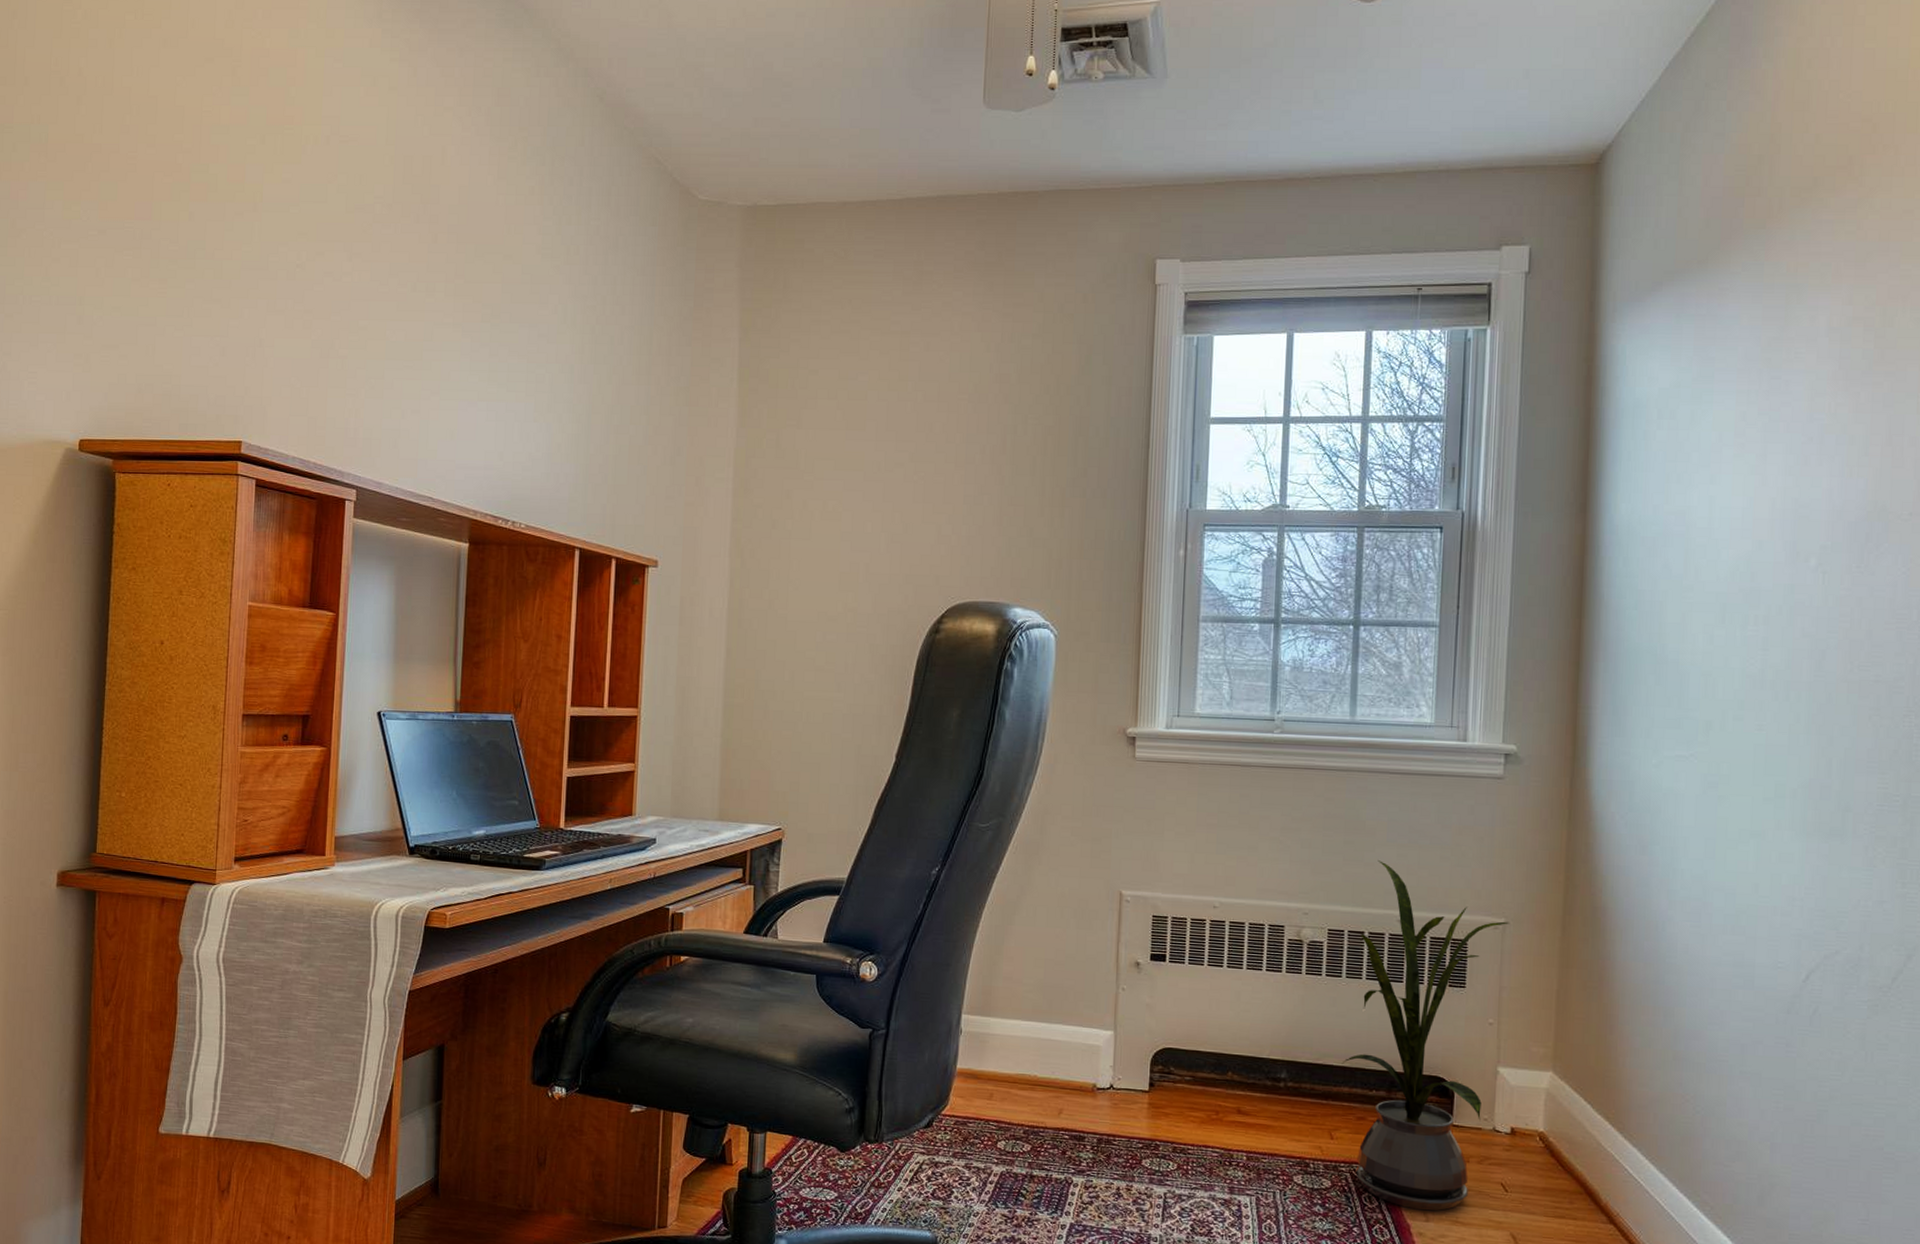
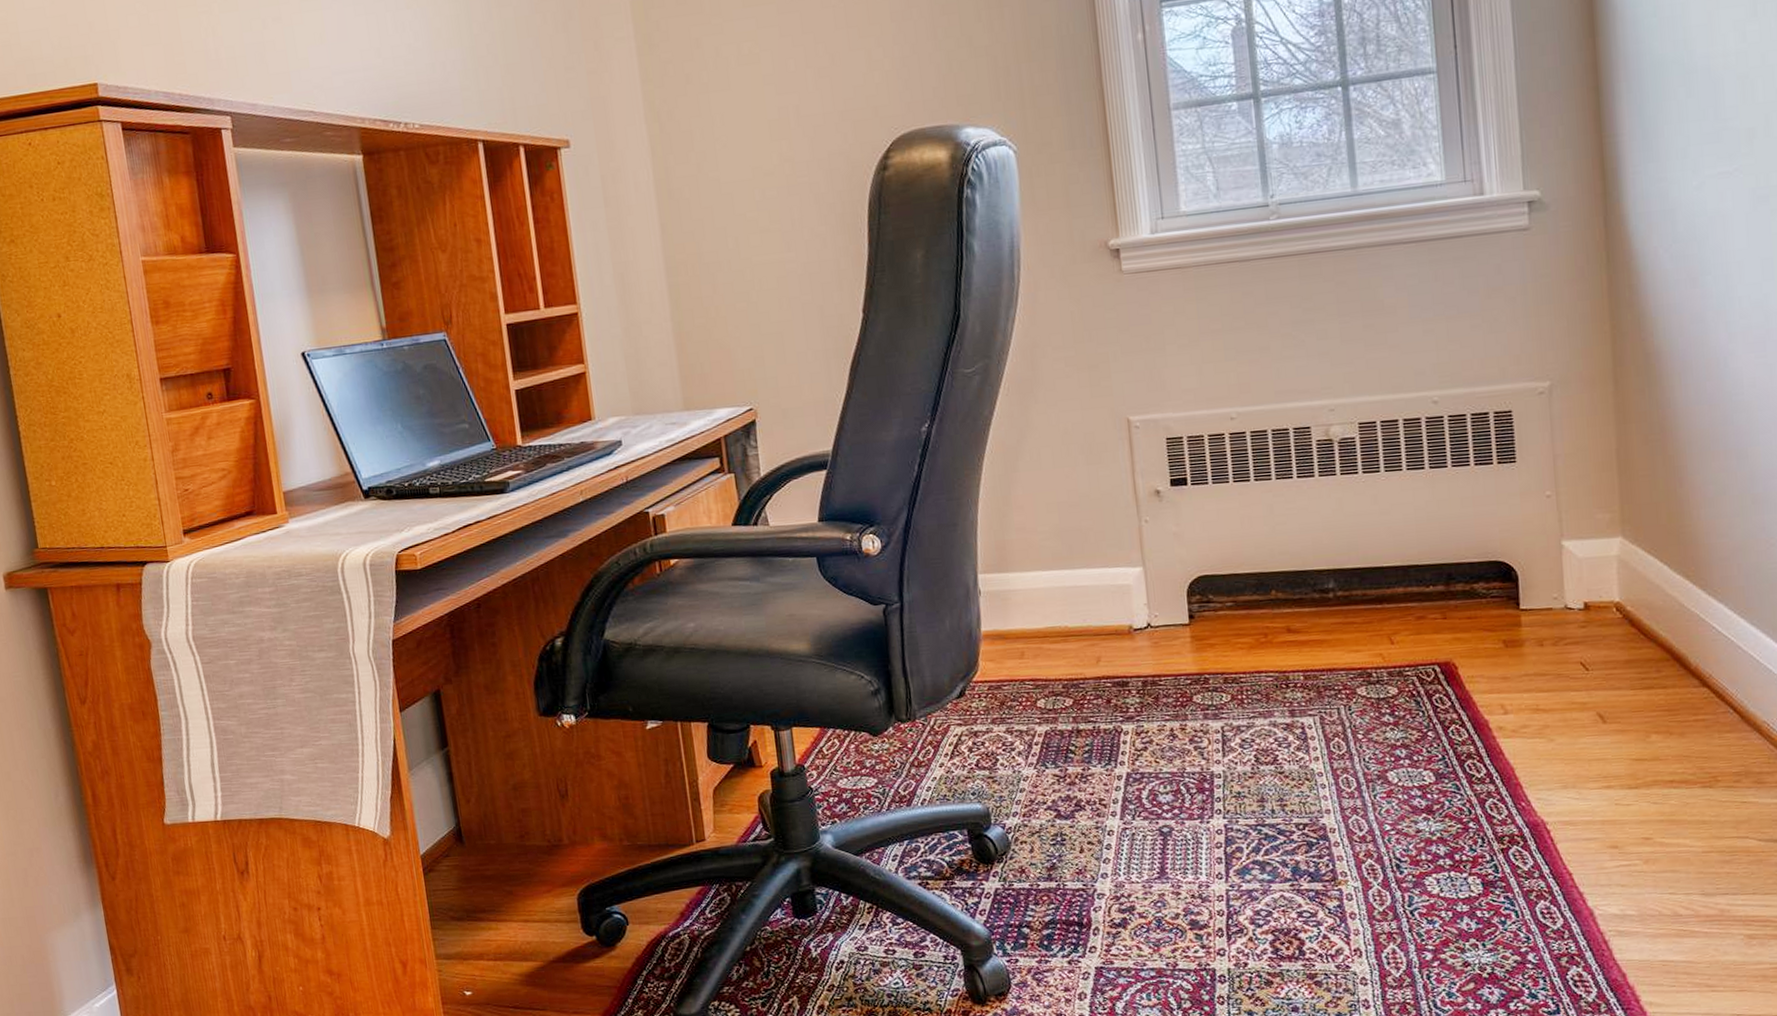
house plant: present [1341,860,1510,1211] -> none [1392,340,1556,704]

